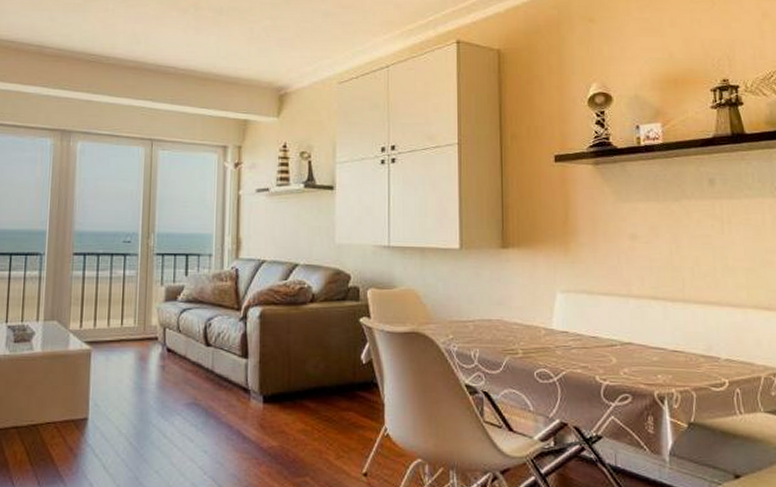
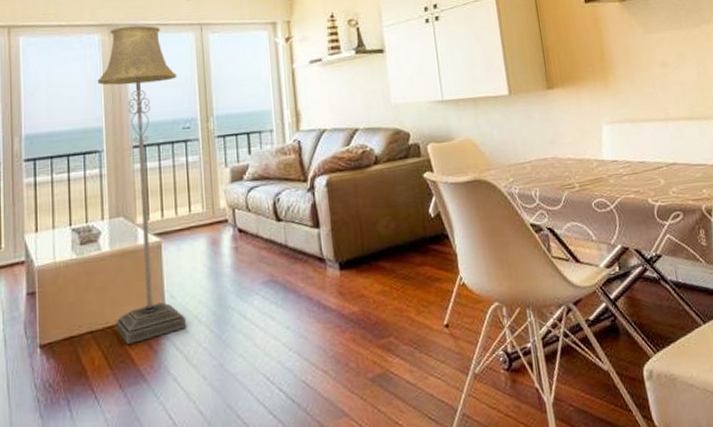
floor lamp: none [40,134,123,444] -> present [97,25,187,344]

